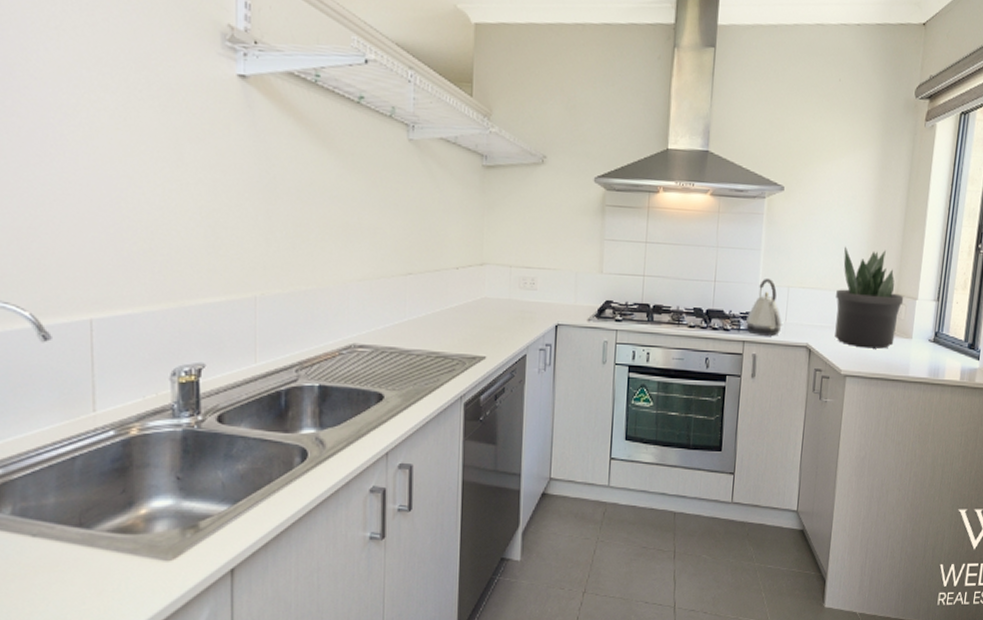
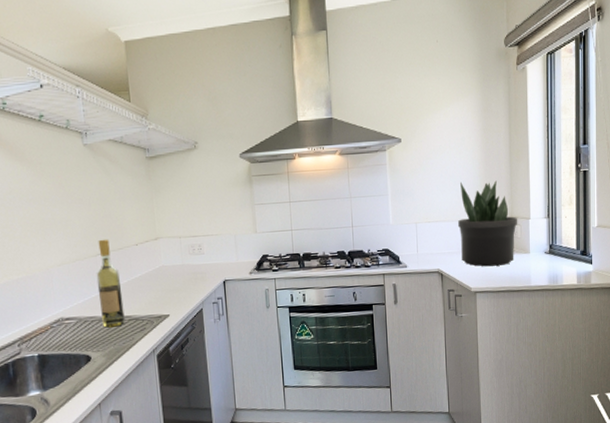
bottle: none [402,256,433,363] -> present [96,239,125,328]
kettle: present [745,278,782,336] -> none [382,217,415,267]

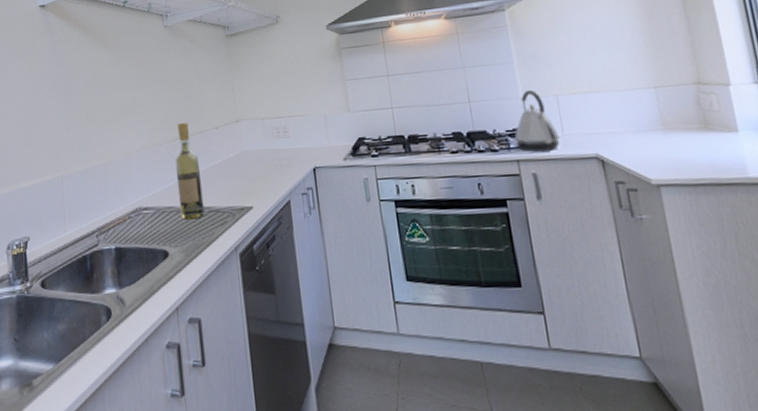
kettle: none [382,217,415,267] -> present [514,89,560,152]
planter: present [458,180,518,267] -> none [614,37,715,151]

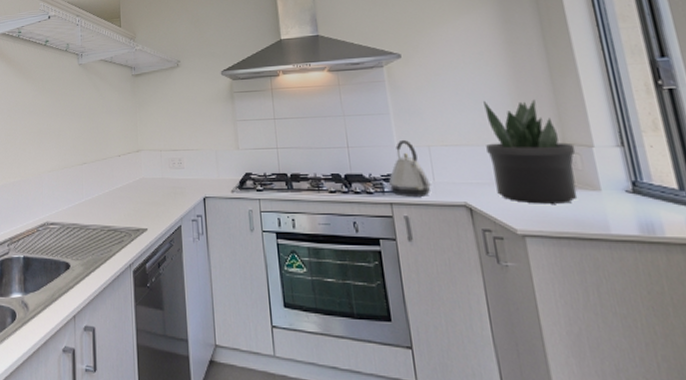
bottle: present [175,122,205,220] -> none [81,149,104,236]
planter: none [614,37,715,151] -> present [483,99,578,204]

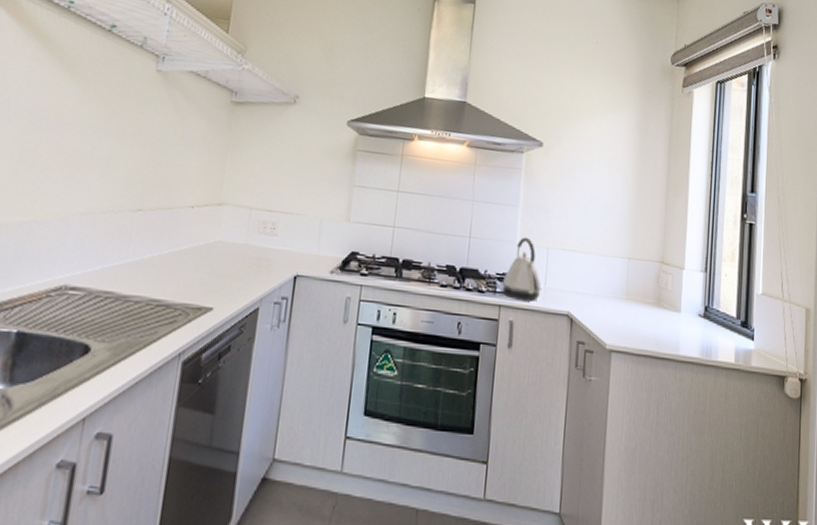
planter: present [483,99,578,204] -> none [598,207,670,322]

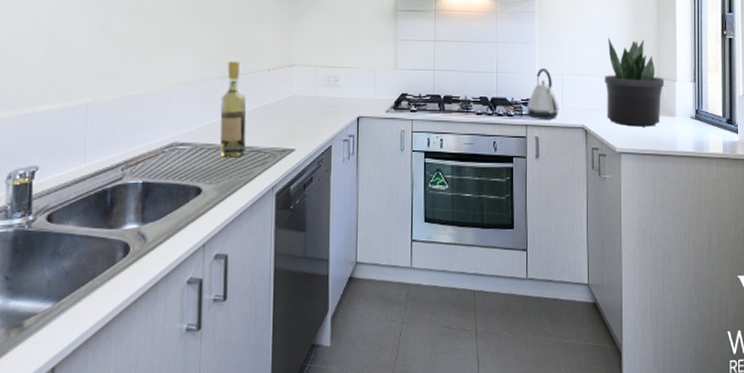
bottle: none [119,190,160,312] -> present [220,61,247,158]
planter: none [598,207,670,322] -> present [605,37,665,127]

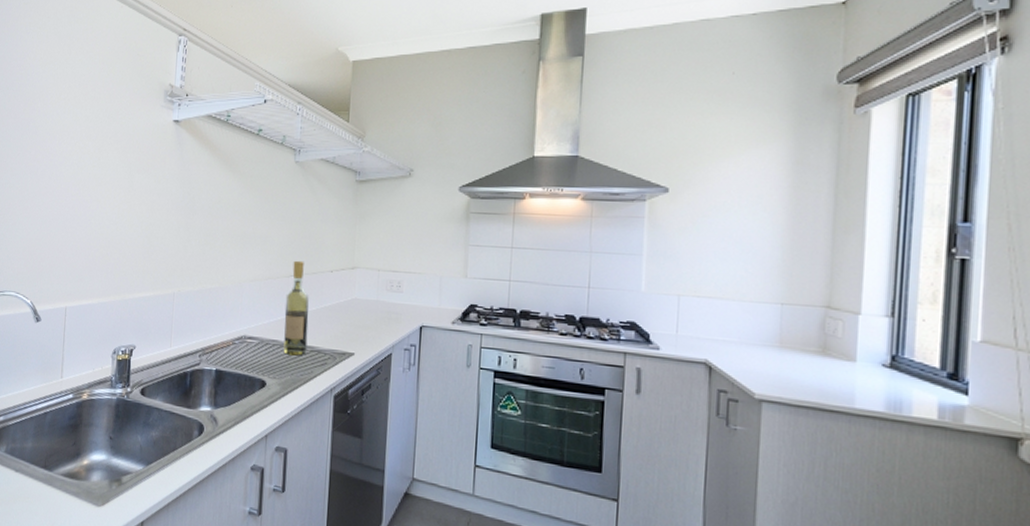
kettle: present [526,67,559,119] -> none [626,285,673,349]
planter: present [605,37,665,127] -> none [742,251,840,372]

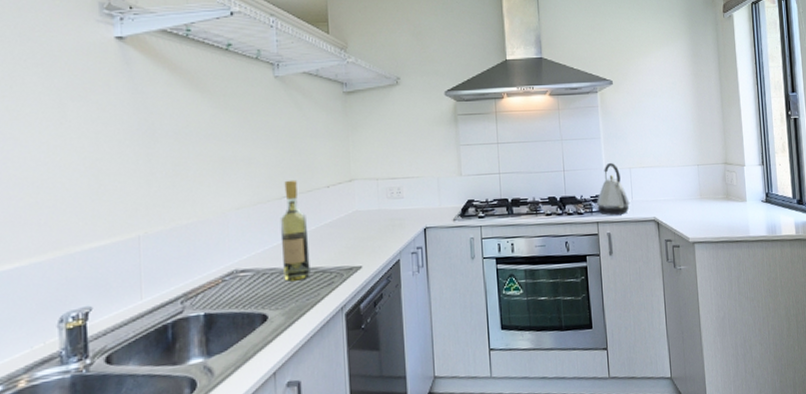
kettle: none [626,285,673,349] -> present [596,162,630,215]

